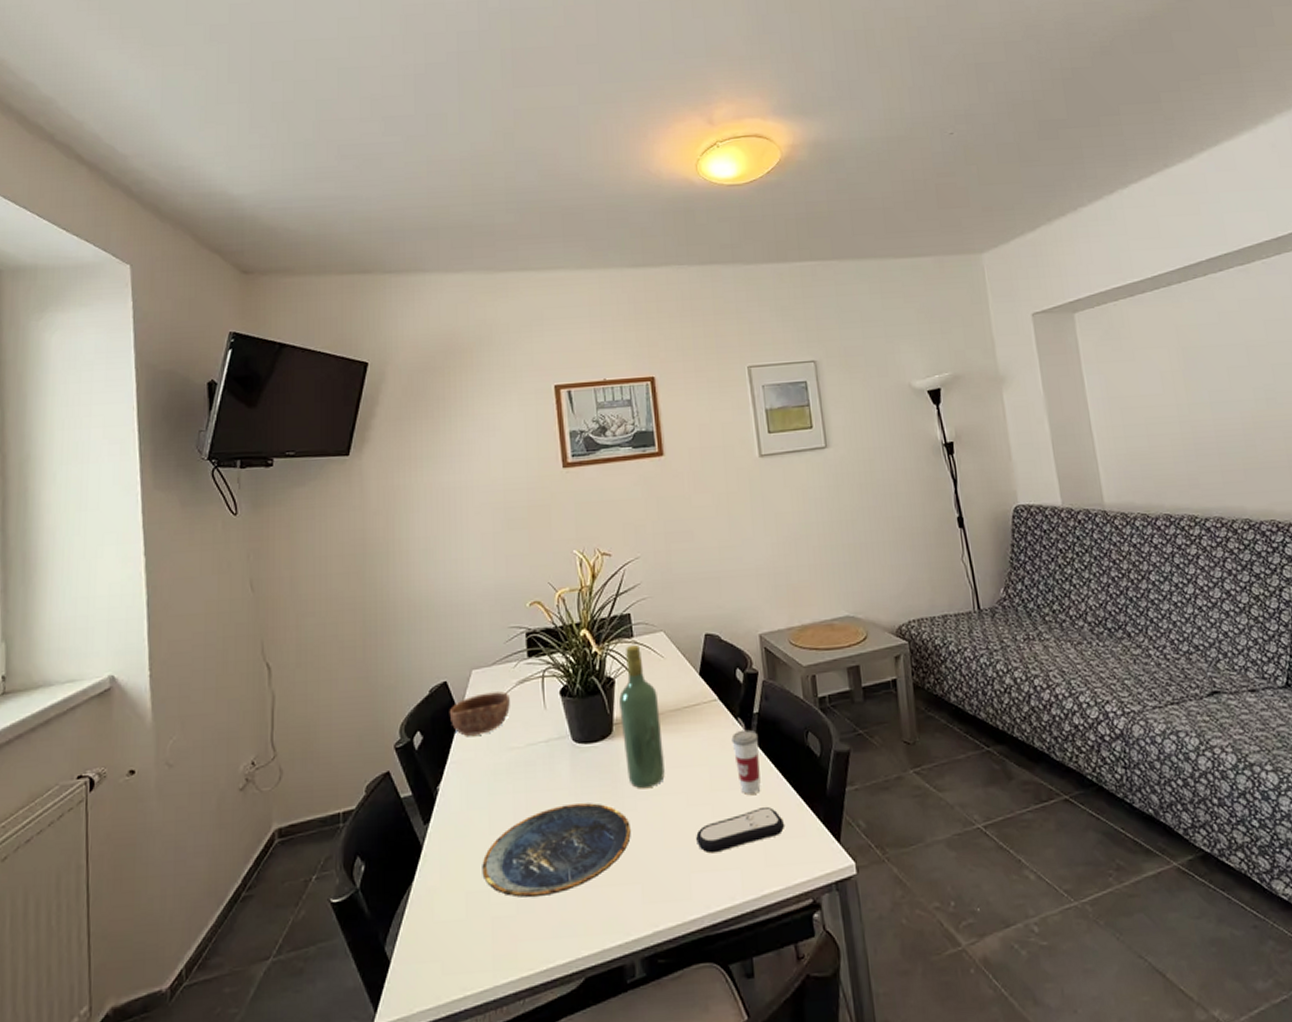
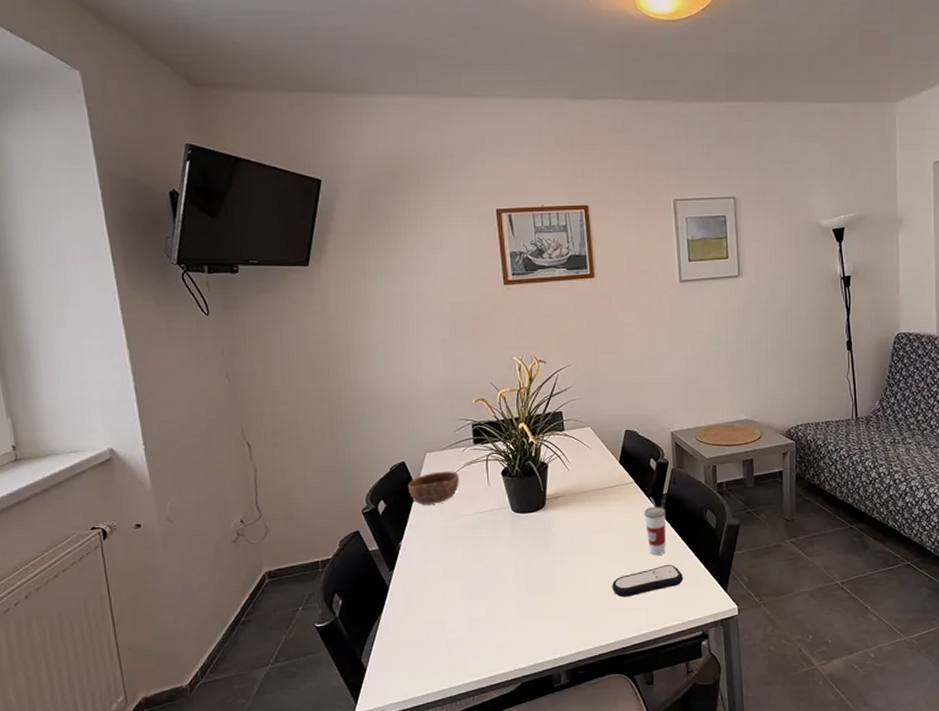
plate: present [482,803,631,898] -> none [438,558,559,626]
wine bottle: present [619,644,665,788] -> none [551,436,588,548]

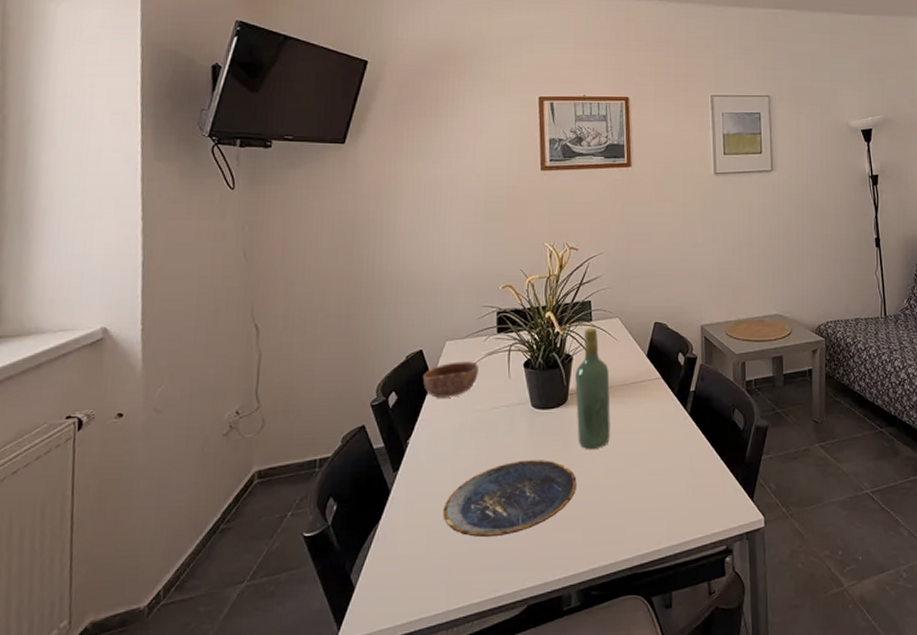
plate: none [438,558,559,626] -> present [443,460,577,538]
wine bottle: none [551,436,588,548] -> present [575,327,611,449]
remote control: present [612,564,684,598] -> none [633,468,709,506]
cup: present [644,496,666,555] -> none [669,394,693,458]

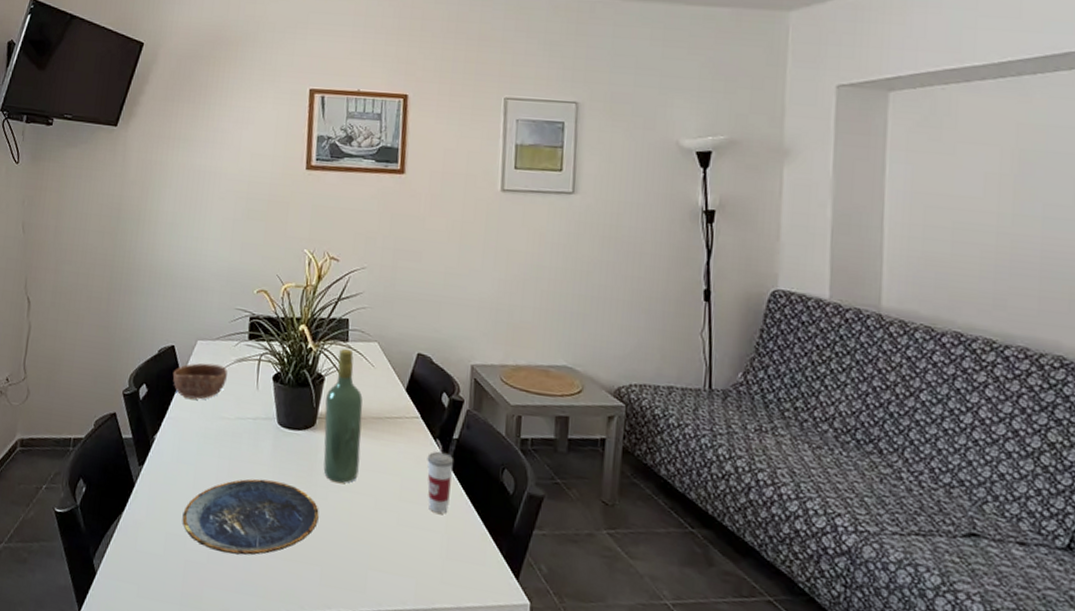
cup: none [669,394,693,458] -> present [427,438,454,514]

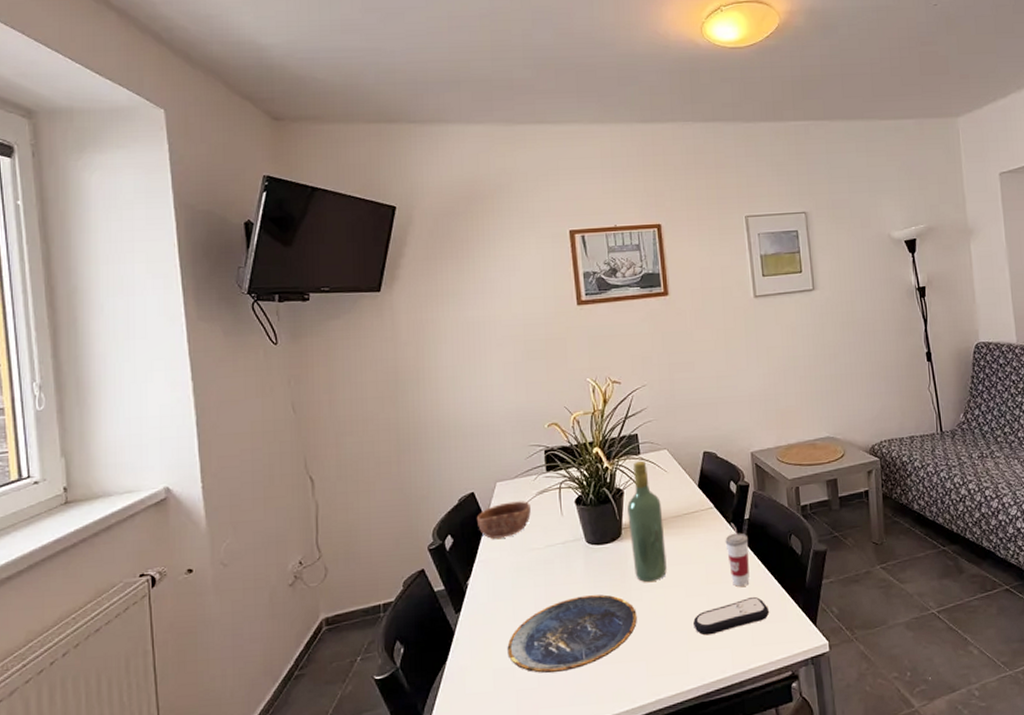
remote control: none [378,527,466,559] -> present [693,596,770,636]

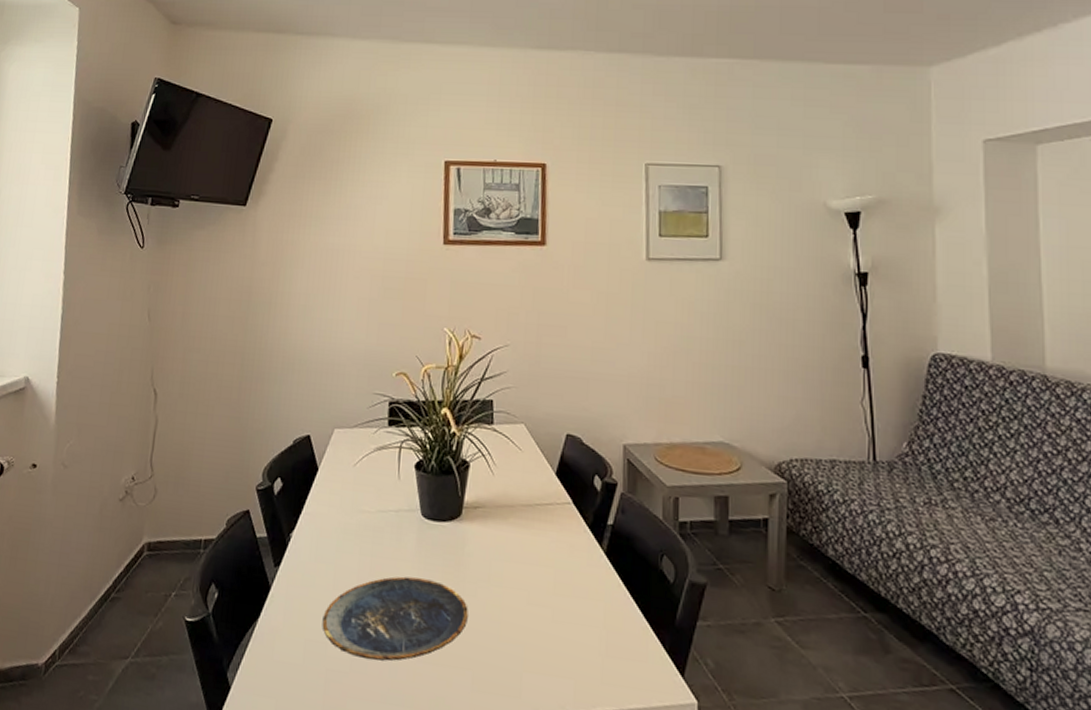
bowl: present [476,501,531,539] -> none [308,452,367,493]
wine bottle: present [627,460,667,582] -> none [471,431,511,578]
remote control: present [693,596,770,636] -> none [533,622,627,658]
cup: present [725,522,750,587] -> none [581,525,610,607]

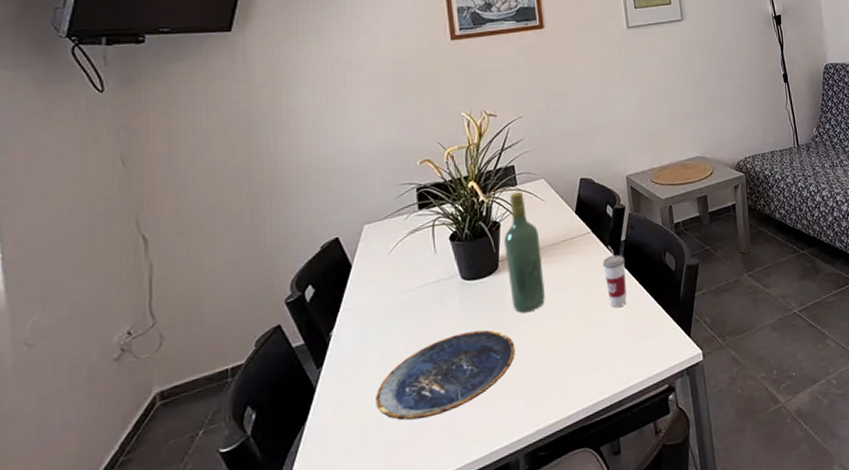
wine bottle: none [471,431,511,578] -> present [504,191,545,313]
cup: none [581,525,610,607] -> present [602,245,627,308]

